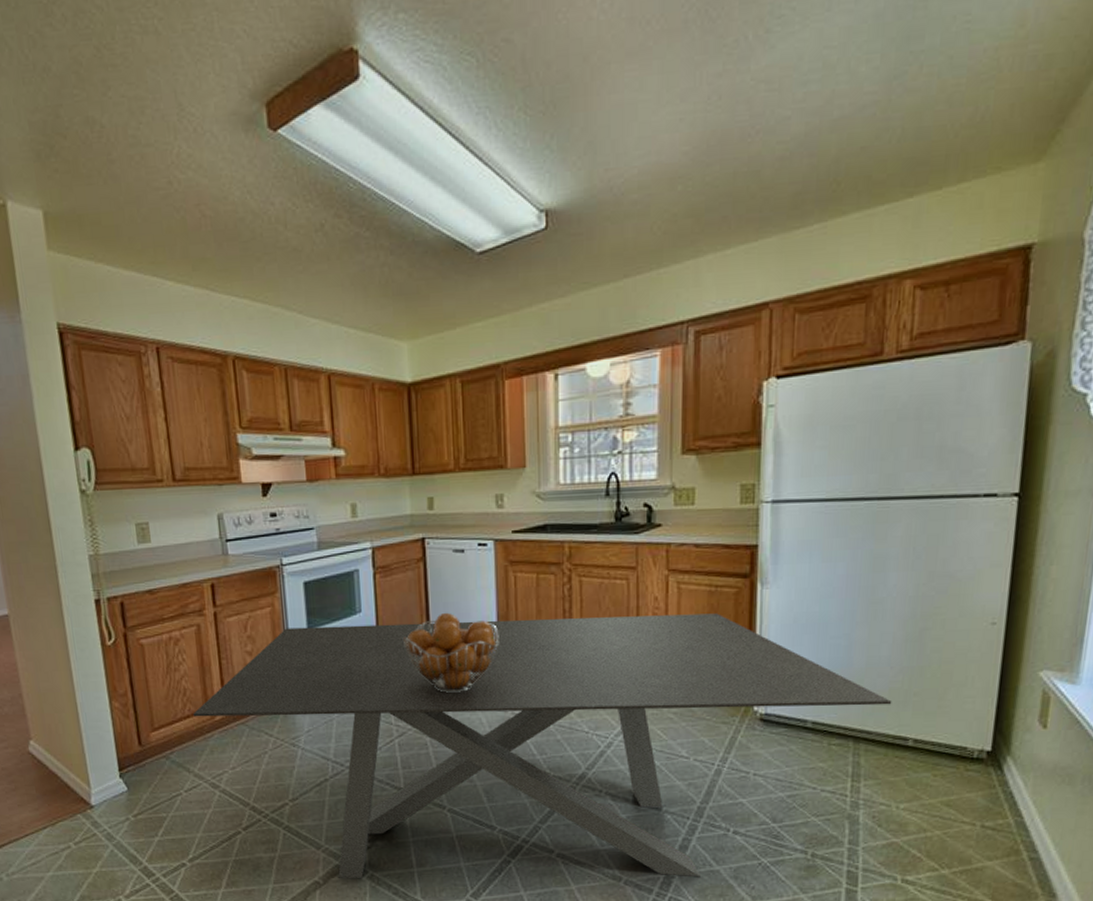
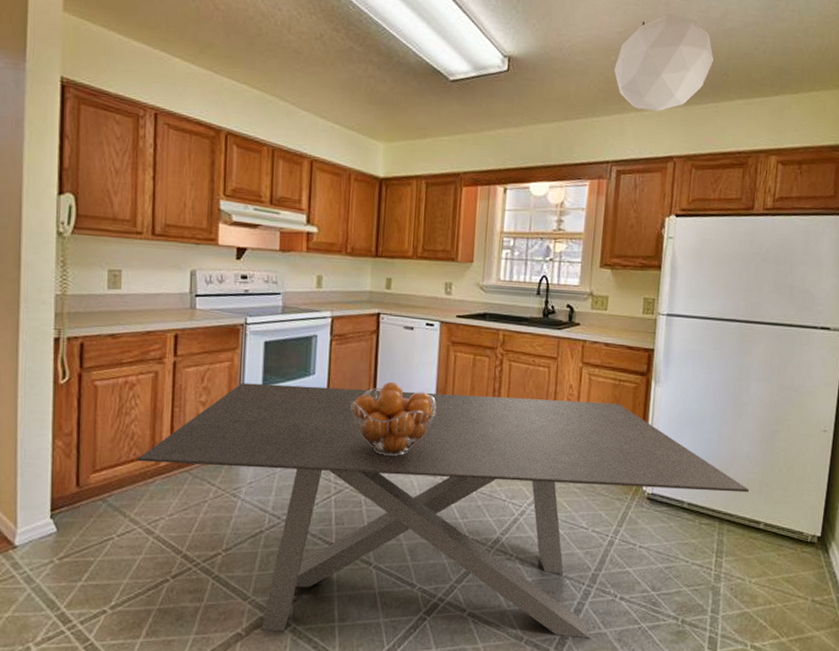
pendant light: none [683,114,819,248] -> present [614,14,714,112]

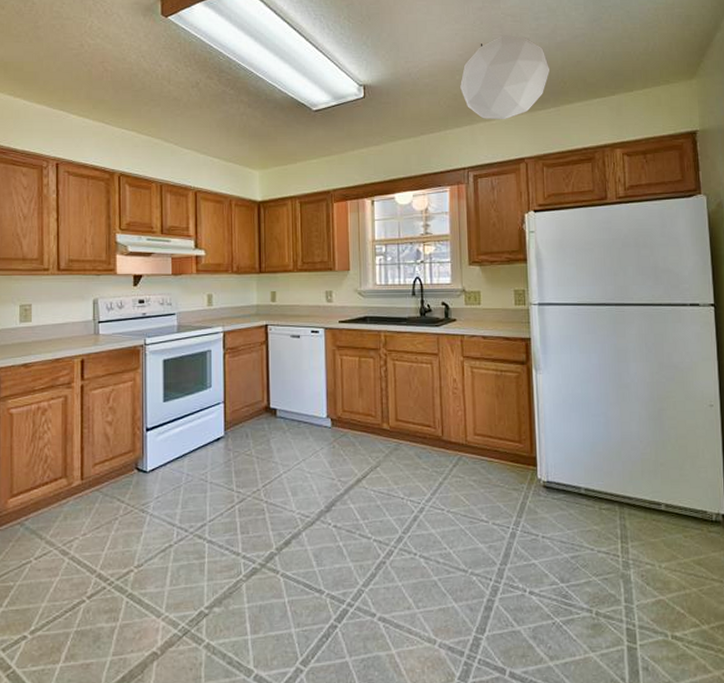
dining table: present [137,383,750,639] -> none [51,393,645,648]
fruit basket: present [350,381,437,456] -> none [247,388,328,461]

